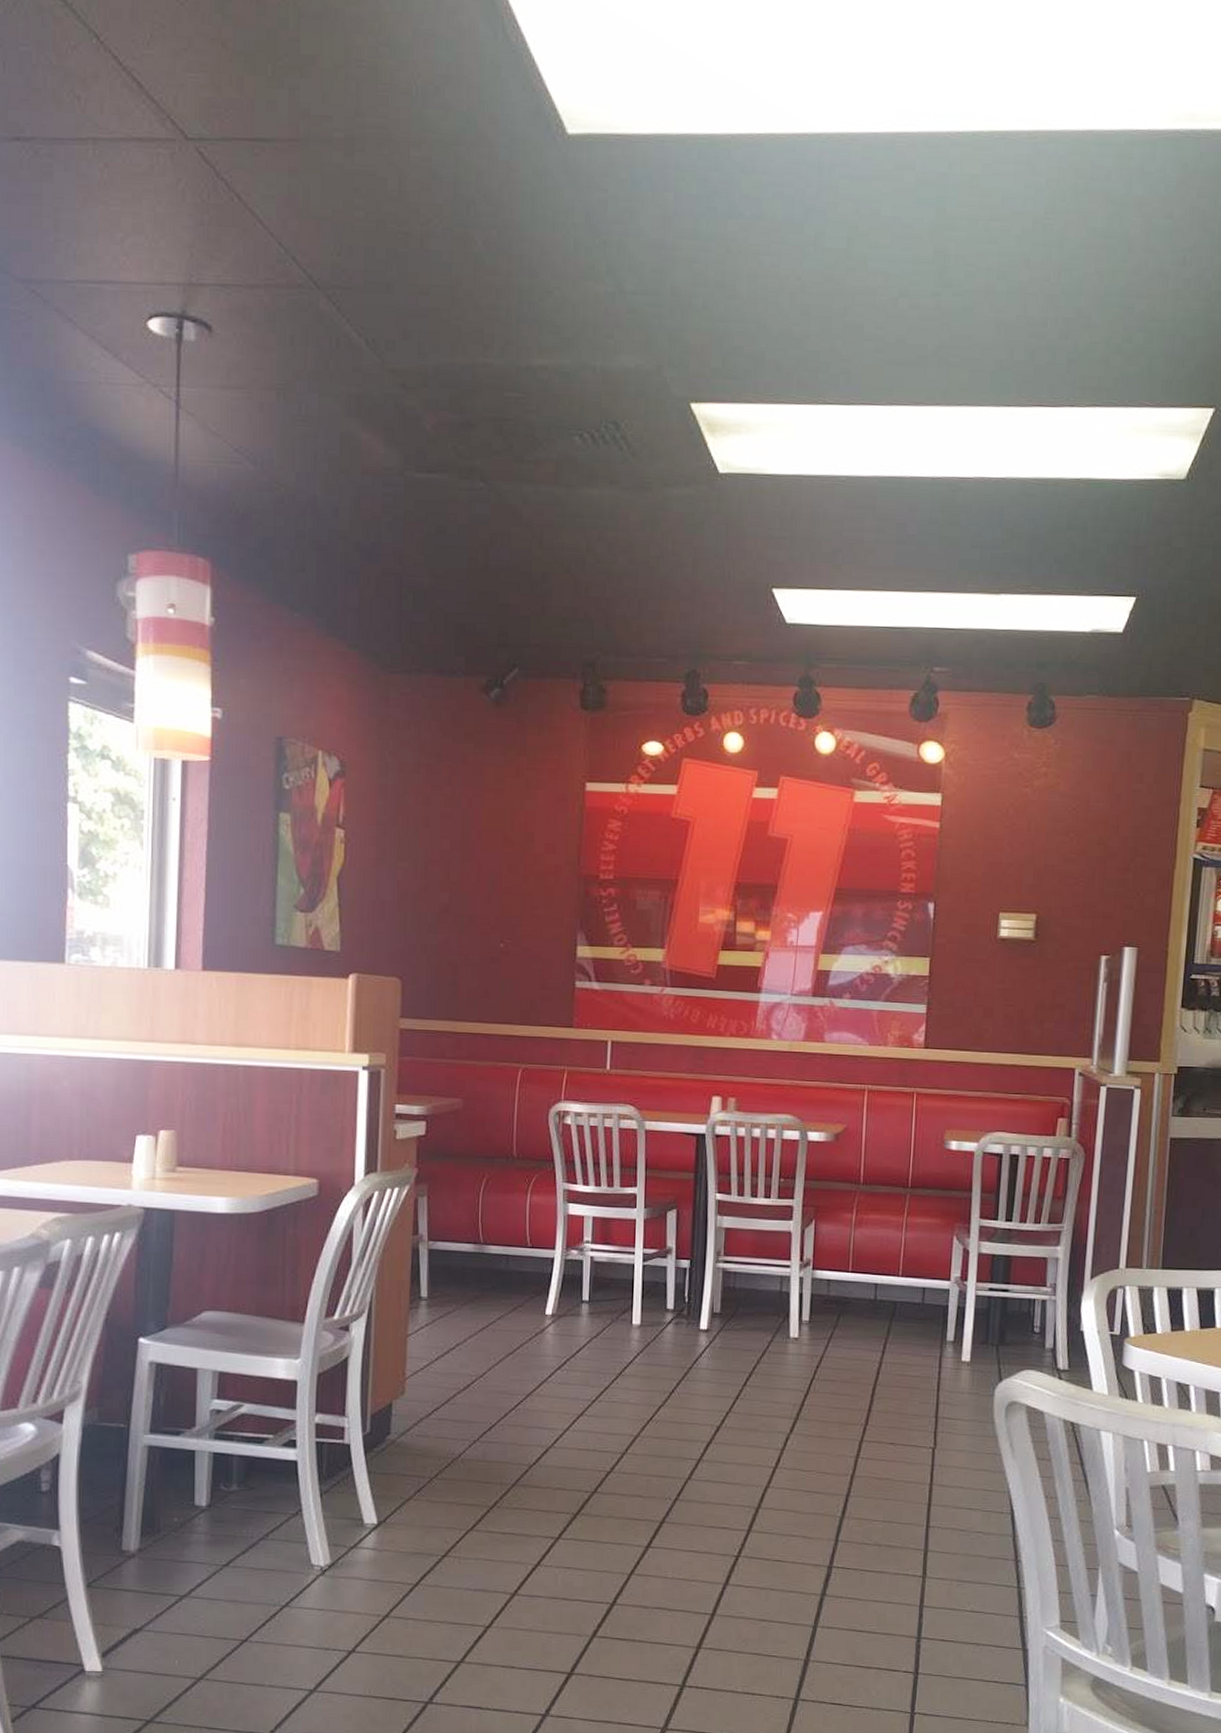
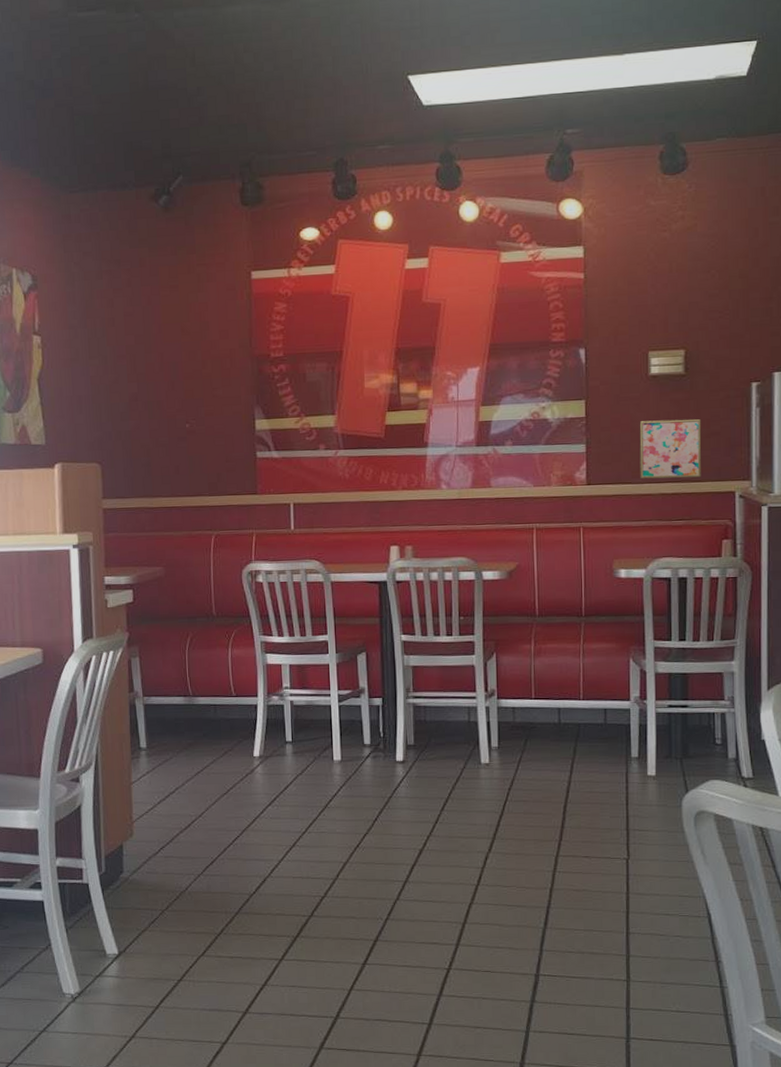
wall art: none [980,985,1047,1051] -> present [639,419,702,479]

